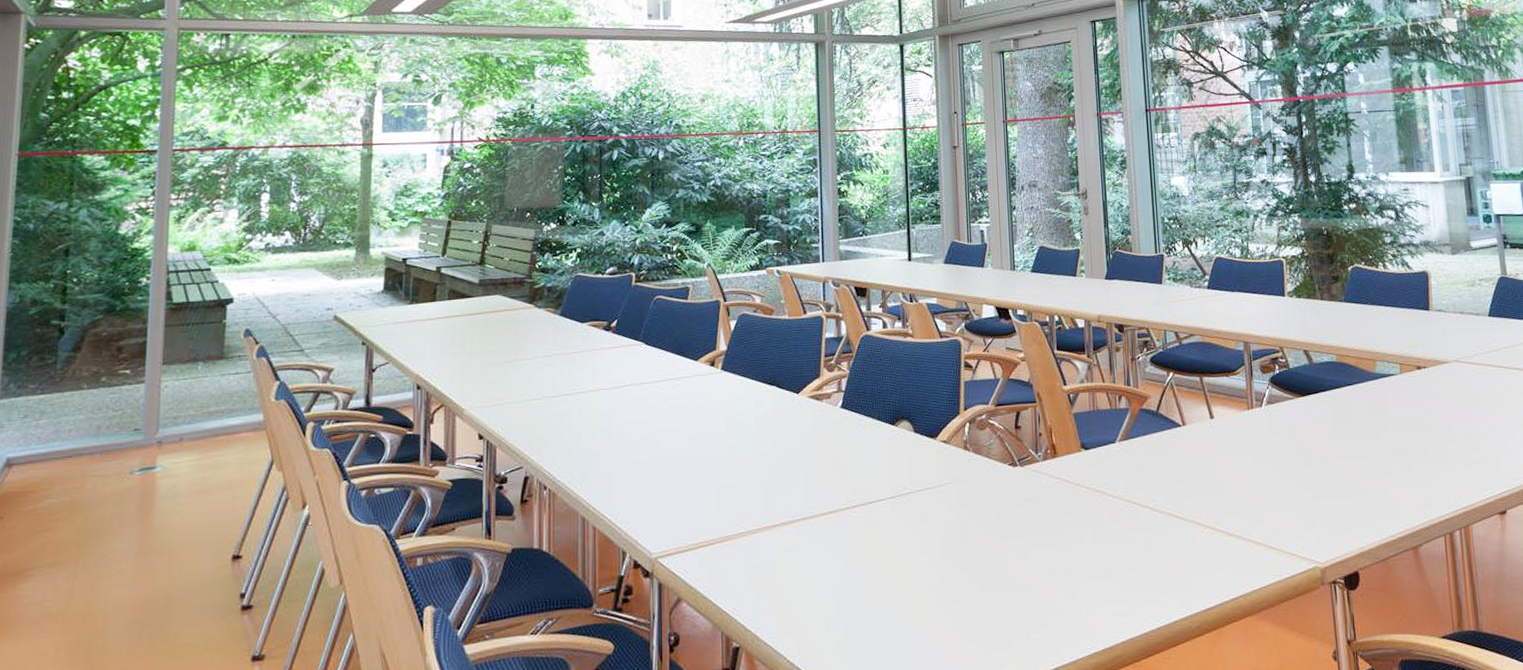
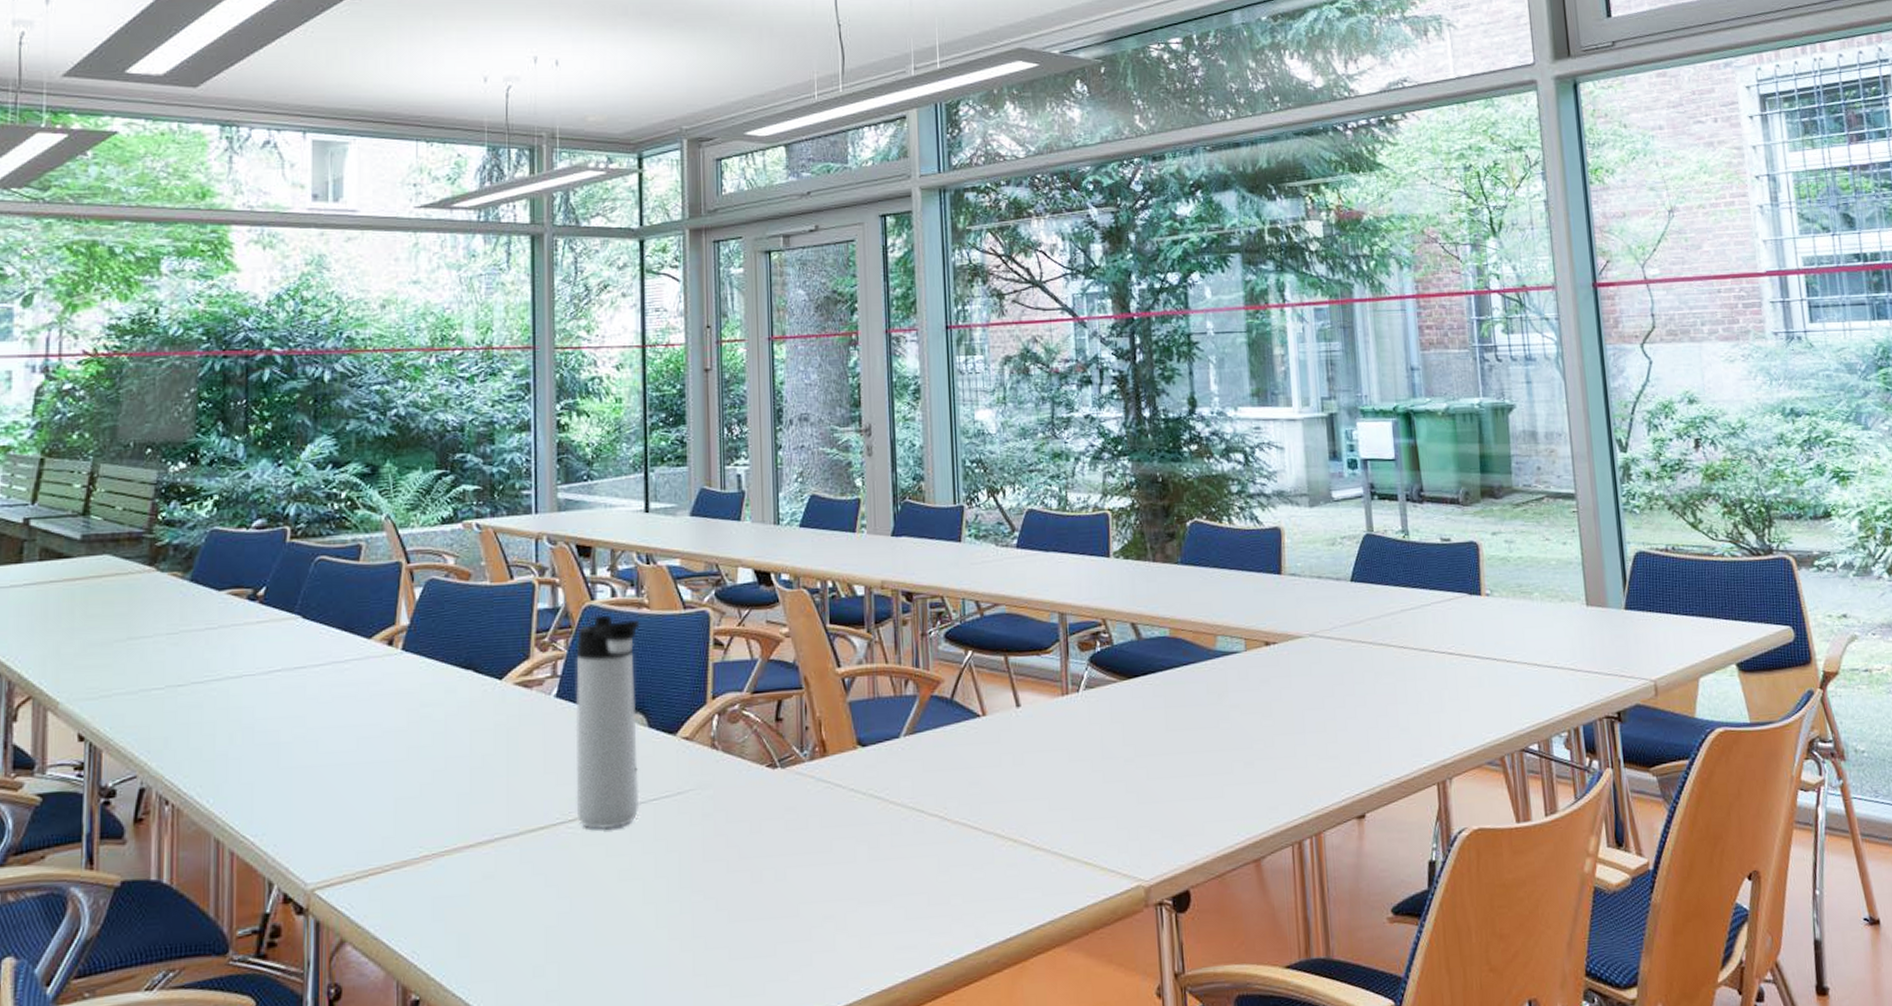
thermos bottle: none [856,342,908,514] -> present [575,614,640,829]

